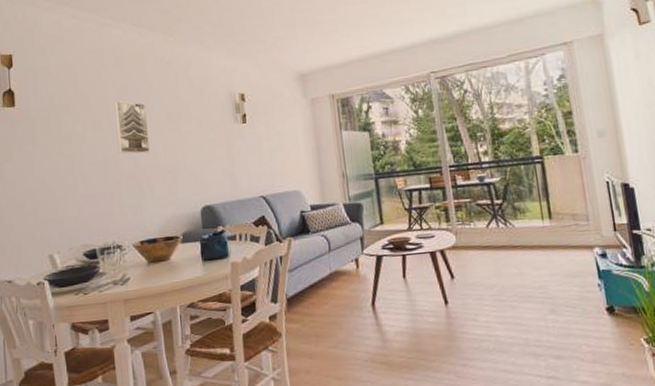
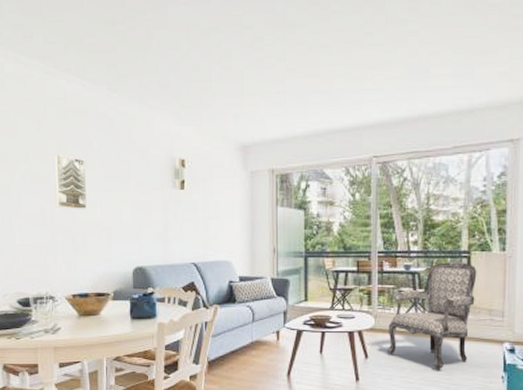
armchair: none [470,166,558,284] -> present [386,260,477,370]

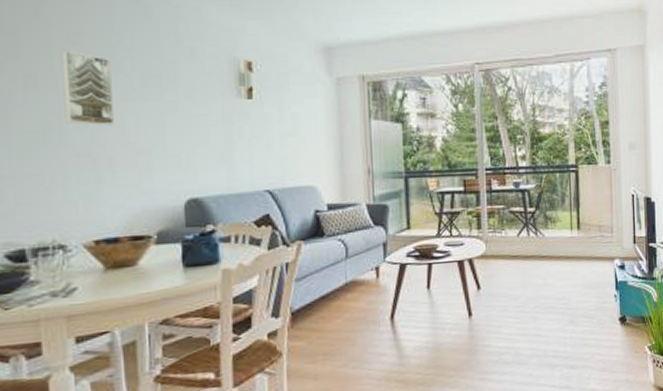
armchair: present [386,260,477,370] -> none [499,174,585,295]

